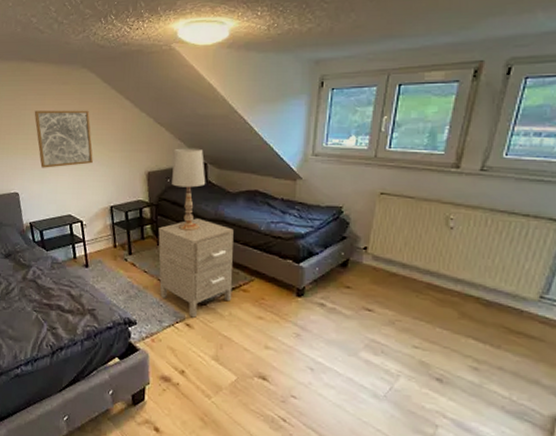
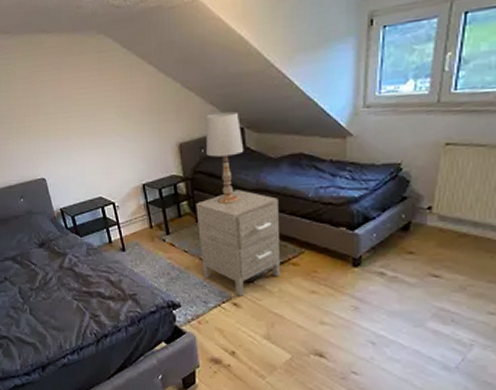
wall art: present [34,110,93,168] -> none [52,81,119,150]

